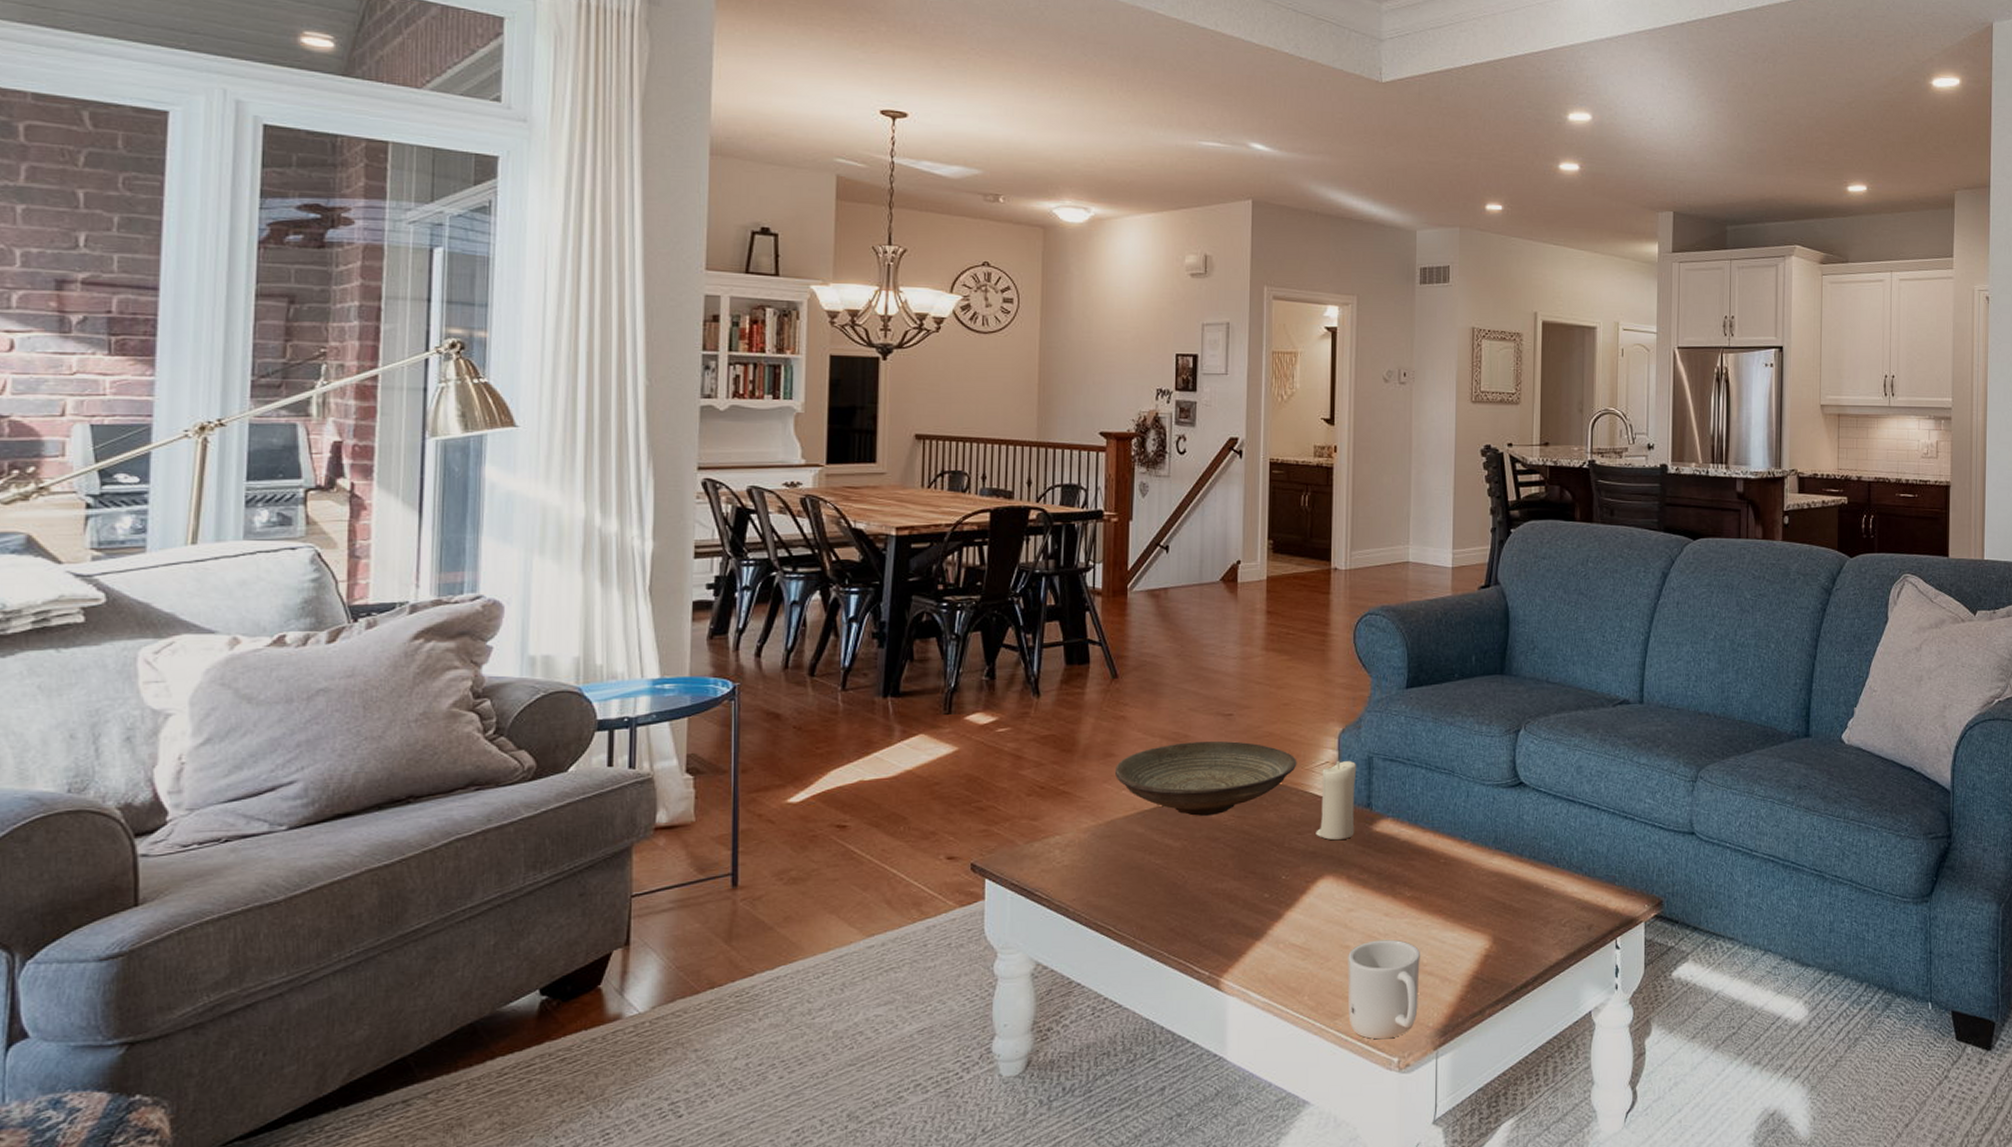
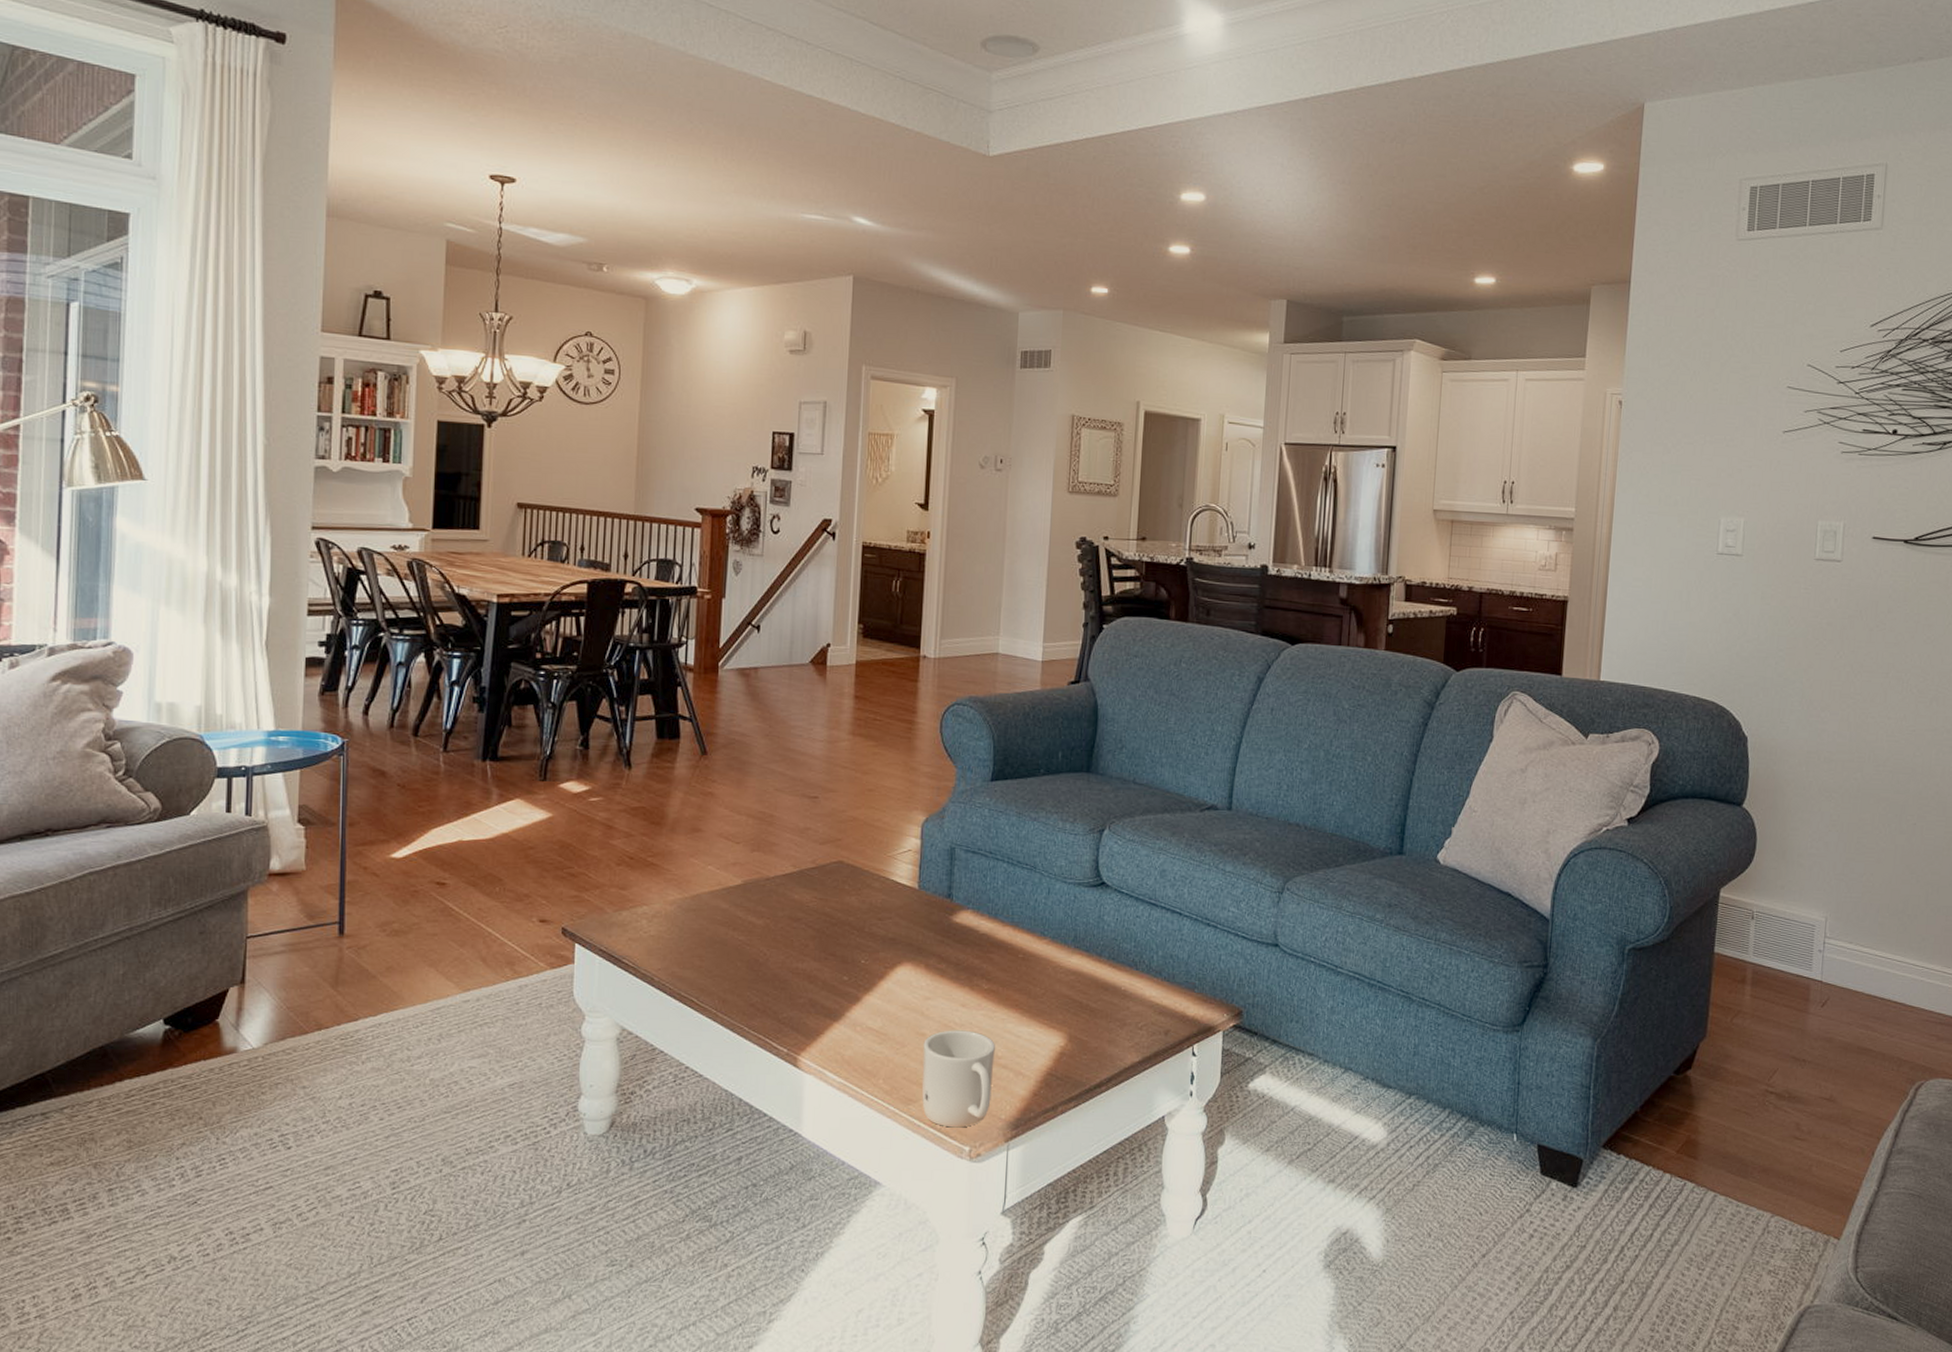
decorative bowl: present [1115,741,1297,816] -> none [702,822,880,896]
candle: present [1316,760,1357,841] -> none [896,849,939,929]

